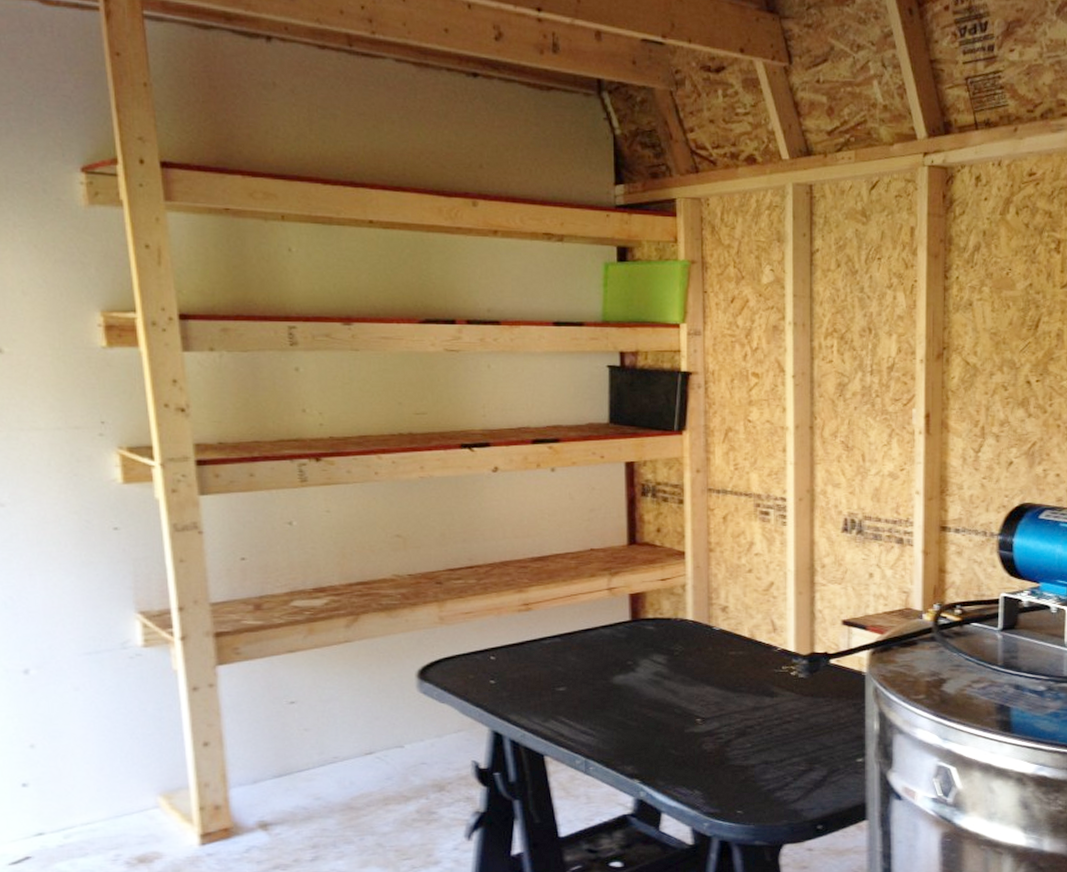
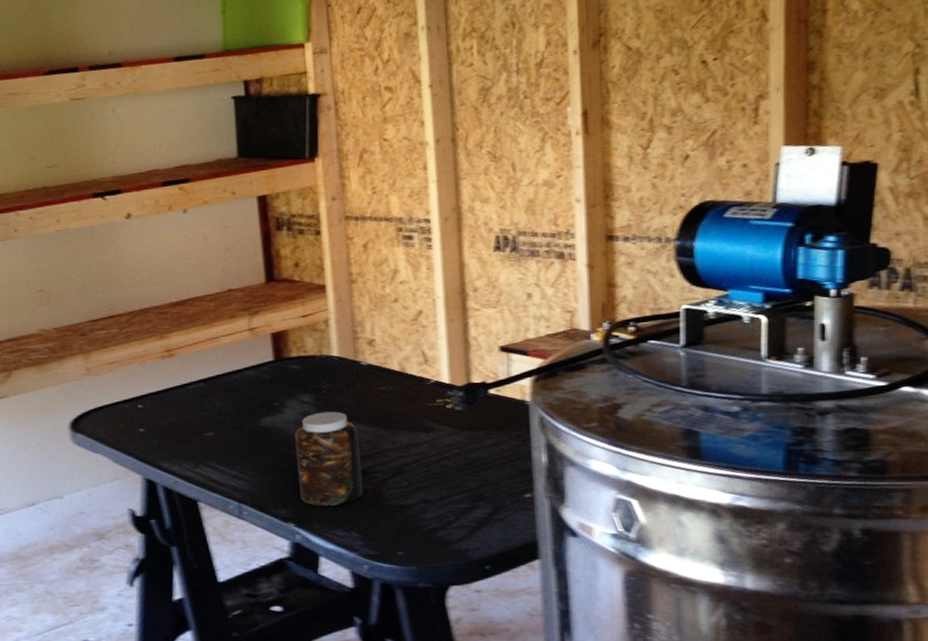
jar: none [645,673,708,764] -> present [294,411,364,506]

